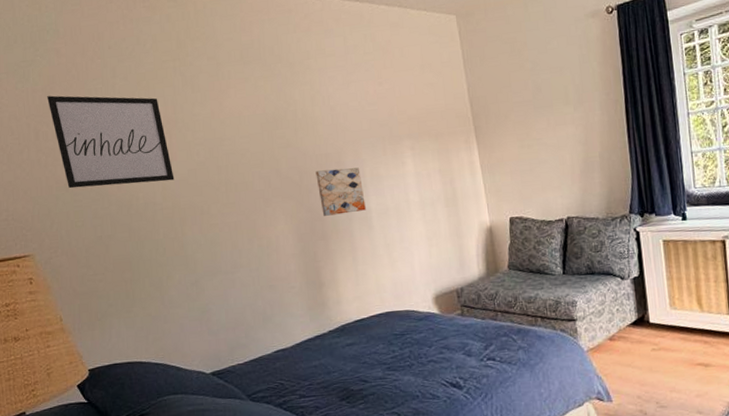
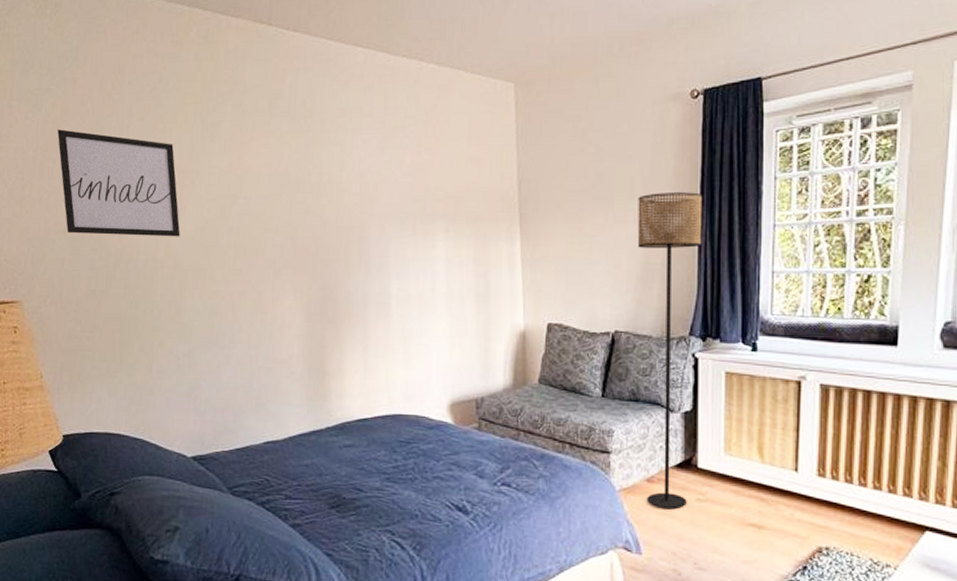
wall art: present [315,167,366,216] -> none [334,244,386,297]
floor lamp: none [573,93,644,362] -> present [637,192,703,510]

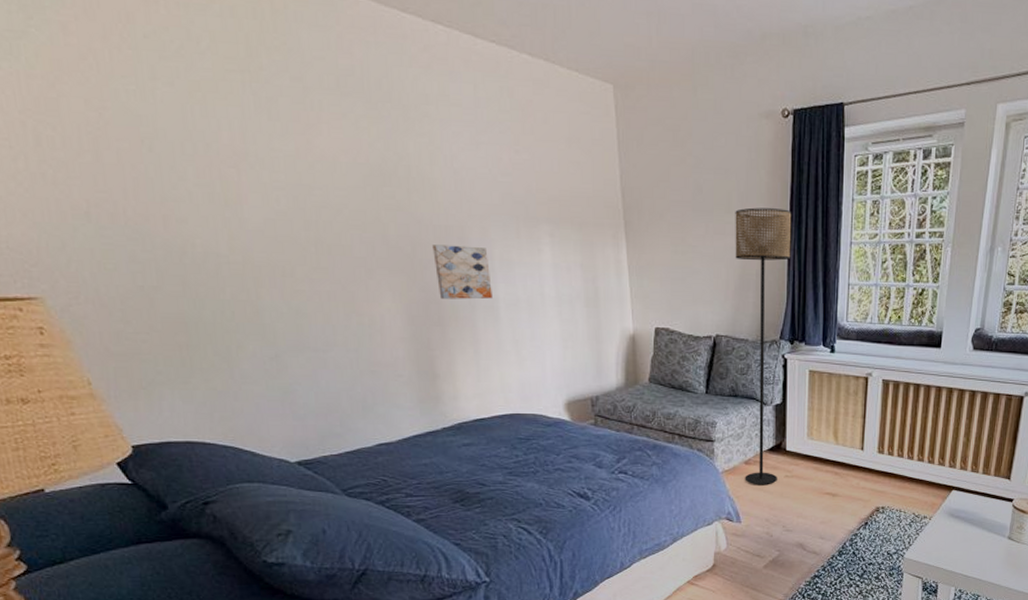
wall art: present [57,129,180,237] -> none [50,87,245,229]
wall art: none [334,244,386,297] -> present [432,245,493,300]

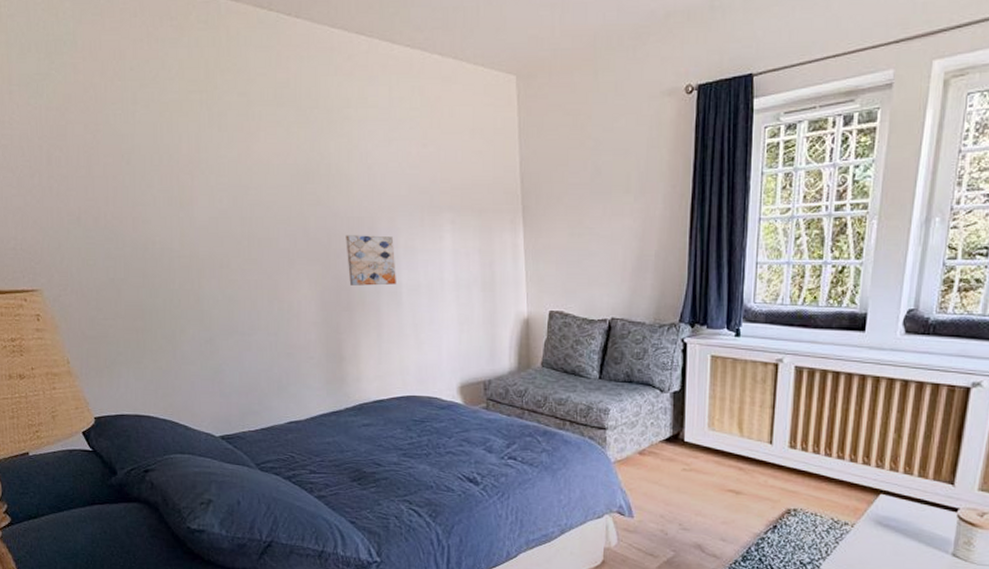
floor lamp: present [735,207,792,485] -> none [633,186,695,479]

